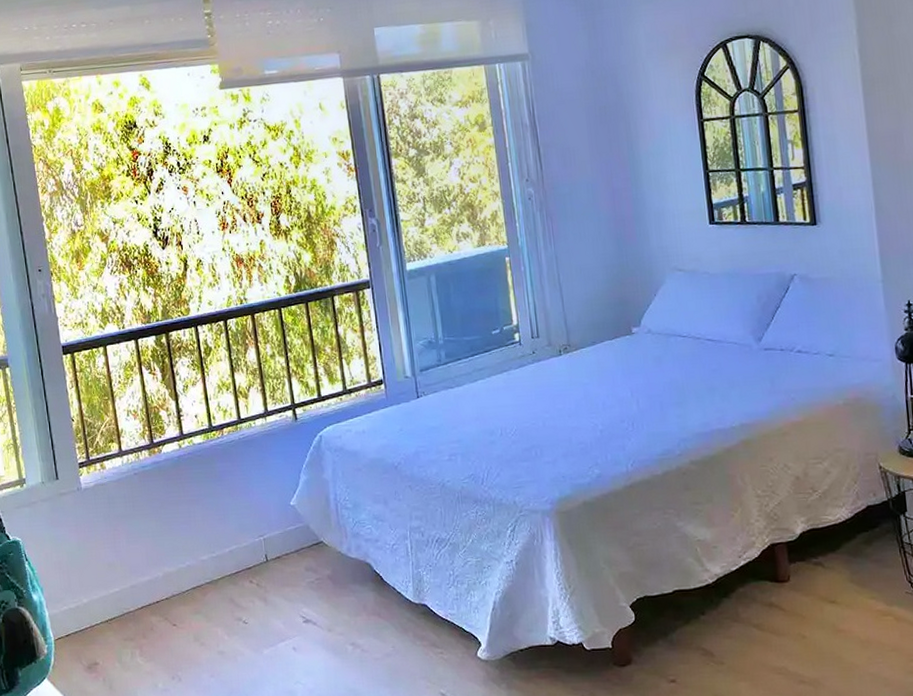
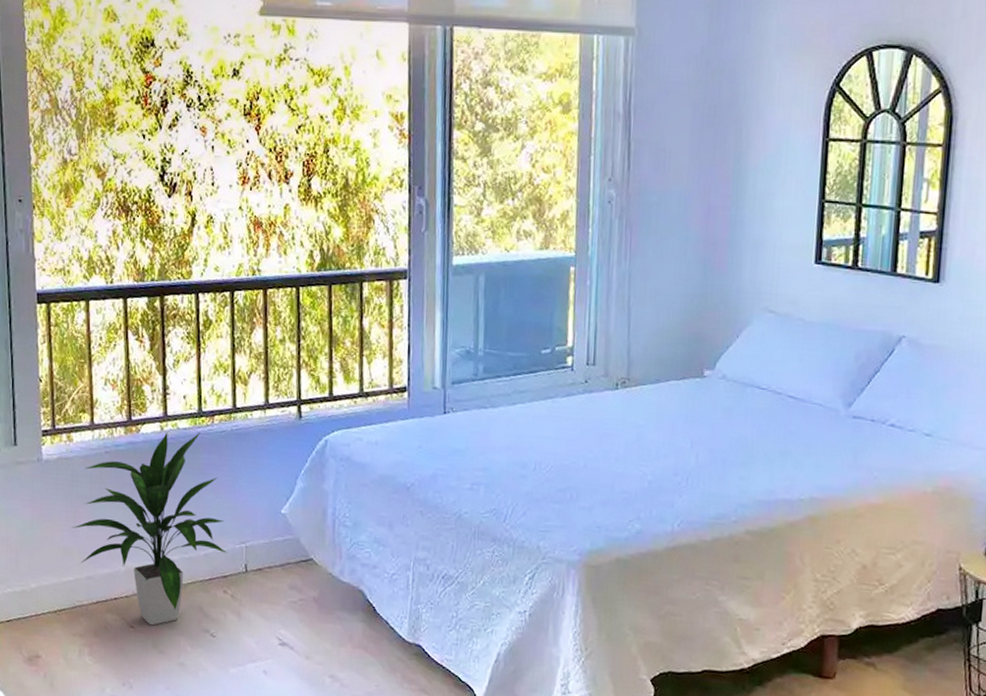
indoor plant: none [112,444,249,621] -> present [71,431,227,626]

